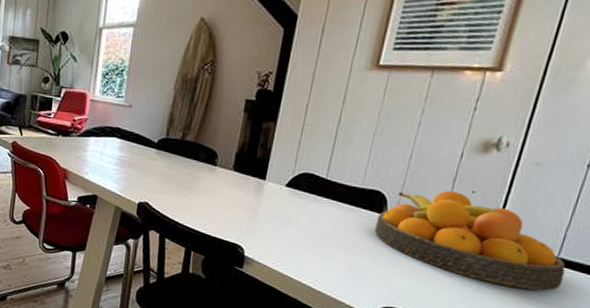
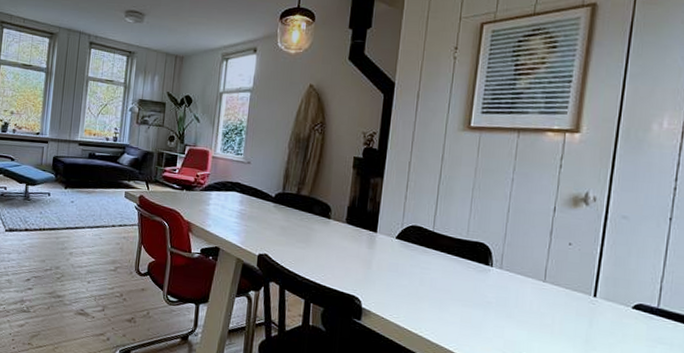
fruit bowl: present [374,190,566,291] -> none [483,242,667,342]

